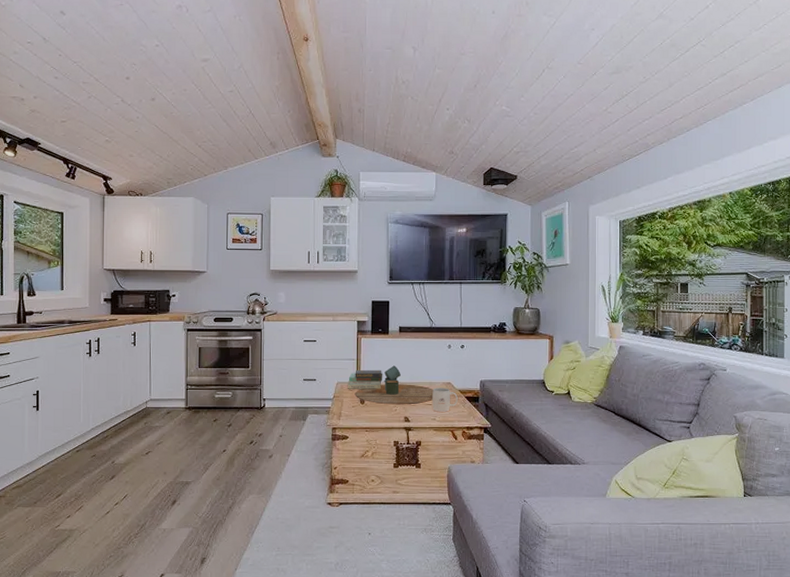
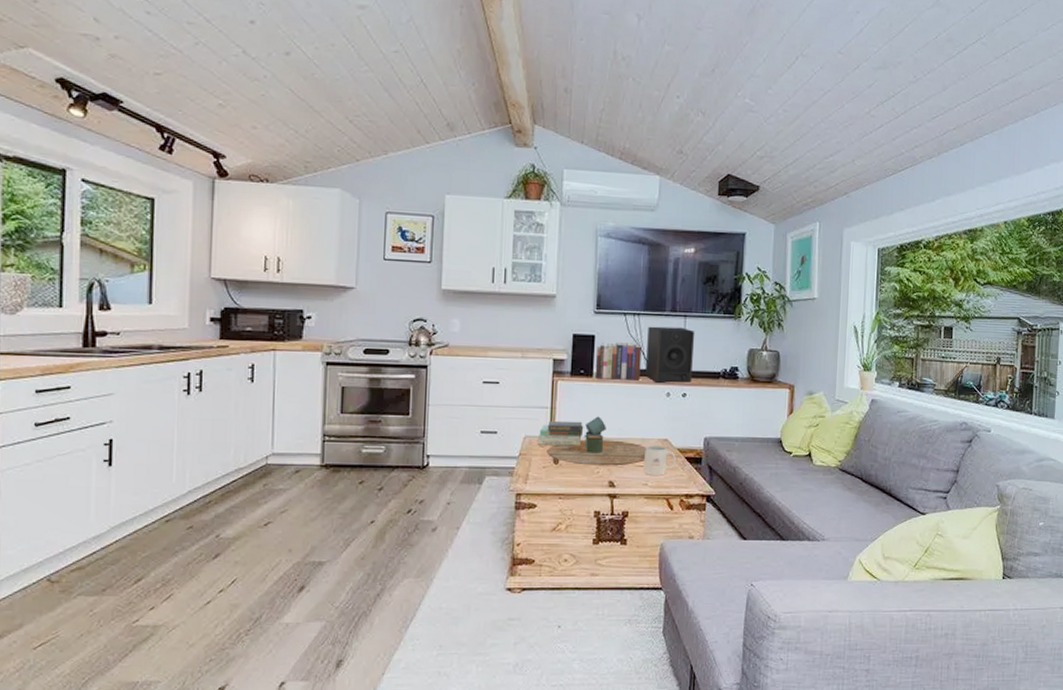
books: none [390,306,427,336] -> present [595,342,642,380]
studio monitor: none [431,292,469,337] -> present [646,326,695,383]

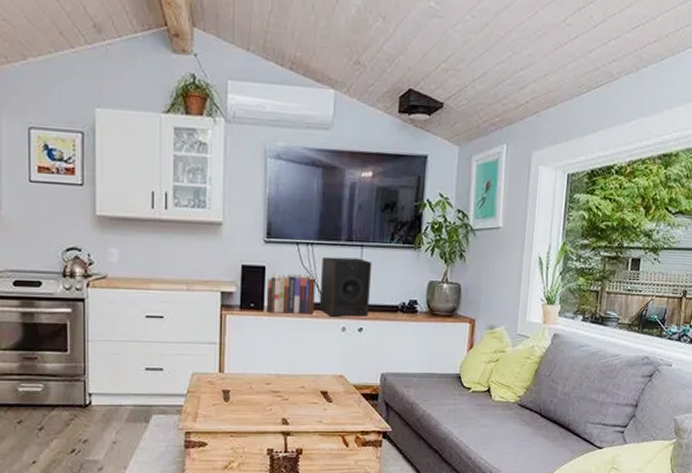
books: present [537,420,584,446] -> none [206,356,255,383]
decorative tray: present [546,416,646,466] -> none [216,352,321,403]
mug: present [643,445,676,477] -> none [317,382,352,414]

